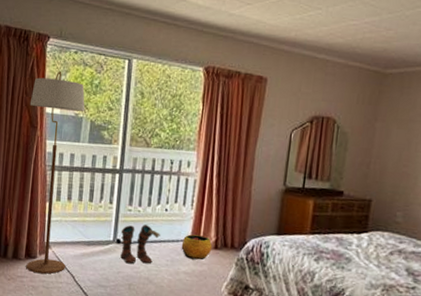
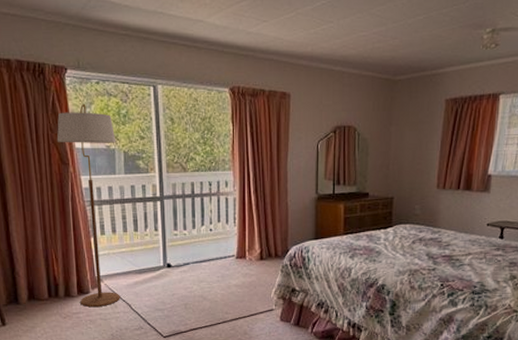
boots: present [120,224,160,264] -> none [170,246,208,285]
clay pot: present [181,234,213,261] -> none [229,249,258,272]

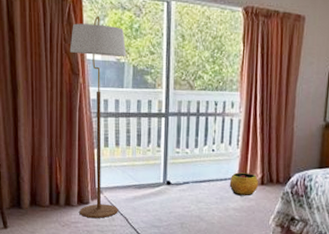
clay pot: none [229,249,258,272] -> present [229,172,259,197]

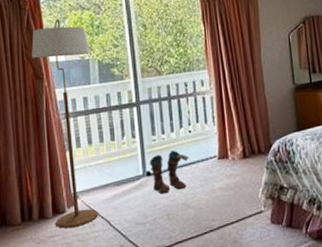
boots: none [170,165,209,204] -> present [149,150,189,194]
clay pot: present [229,172,259,197] -> none [211,148,242,174]

